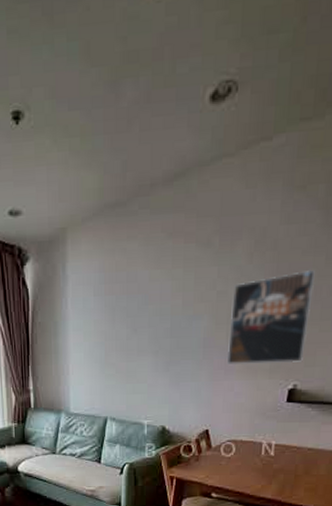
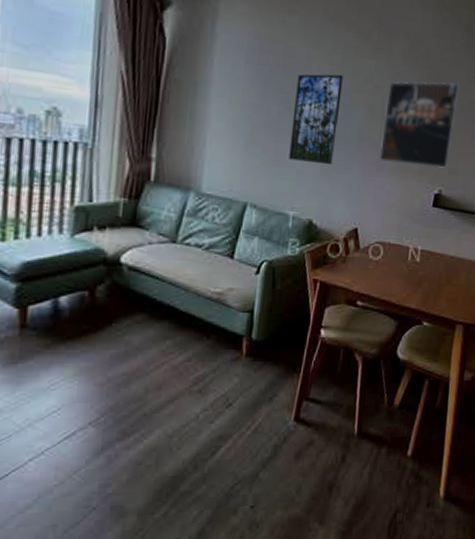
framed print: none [139,288,185,376] -> present [289,74,343,165]

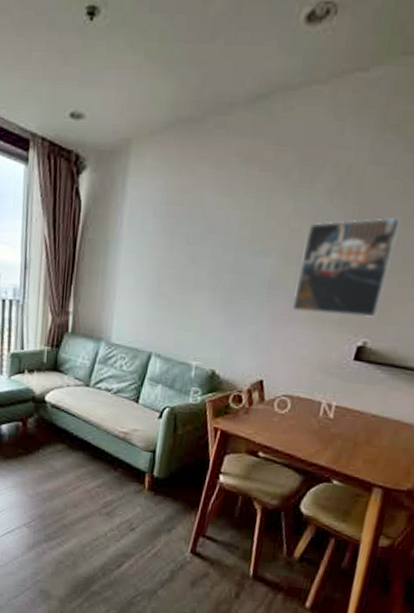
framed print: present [289,74,343,165] -> none [193,220,255,316]

